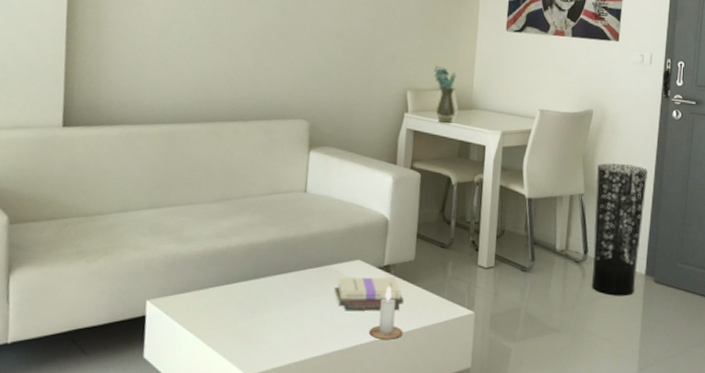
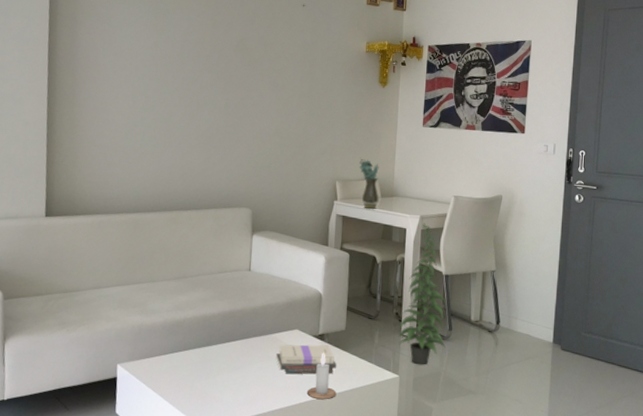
plant: none [473,139,529,300] -> present [397,223,447,365]
umbrella stand: present [592,162,648,296] -> none [504,242,554,362]

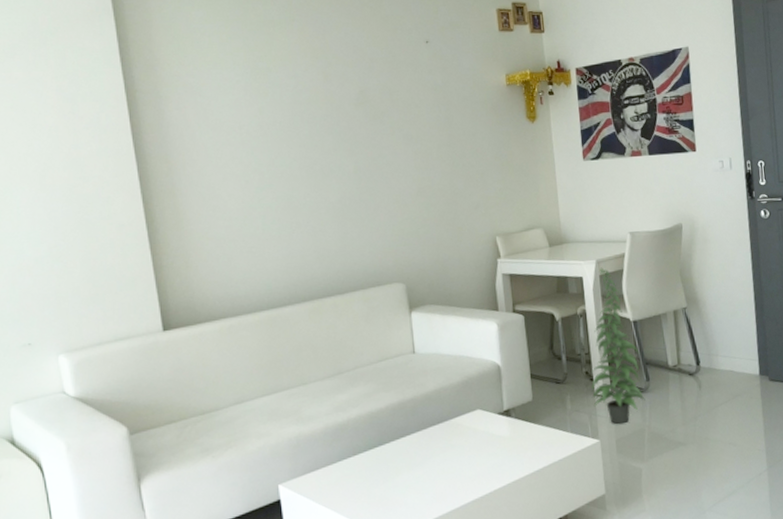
books: present [275,344,337,375] -> none [458,420,530,461]
candle: present [307,353,337,399] -> none [501,430,534,482]
vase: present [359,158,379,209] -> none [518,206,548,262]

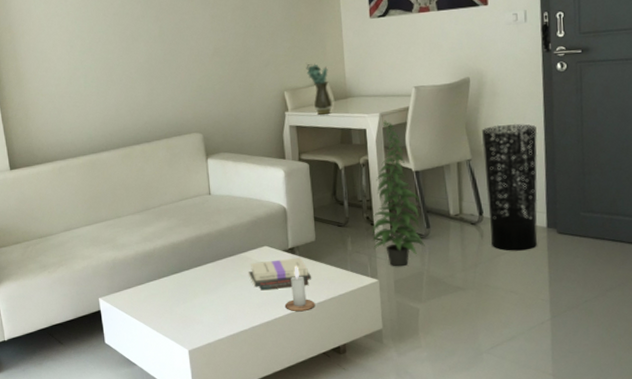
books: none [458,420,530,461] -> present [248,257,312,291]
candle: none [501,430,534,482] -> present [285,266,315,311]
vase: none [518,206,548,262] -> present [306,63,333,115]
umbrella stand: none [696,270,752,401] -> present [482,124,538,251]

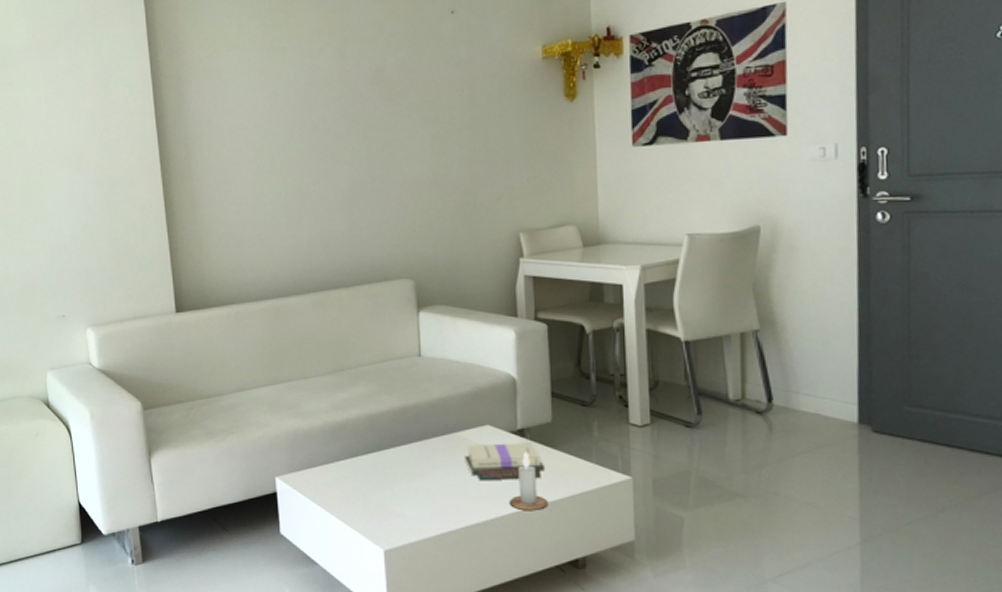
vase: present [306,63,333,115] -> none [548,199,581,264]
plant: present [371,120,425,267] -> none [624,274,695,462]
umbrella stand: present [482,124,538,251] -> none [774,287,849,451]

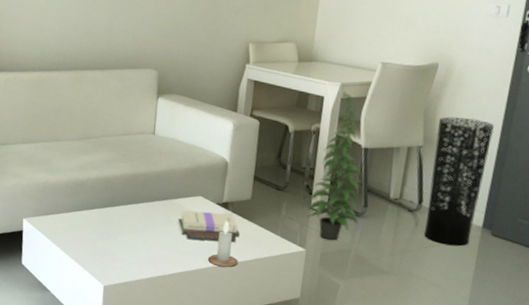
plant: none [624,274,695,462] -> present [307,91,364,241]
umbrella stand: none [774,287,849,451] -> present [424,116,494,246]

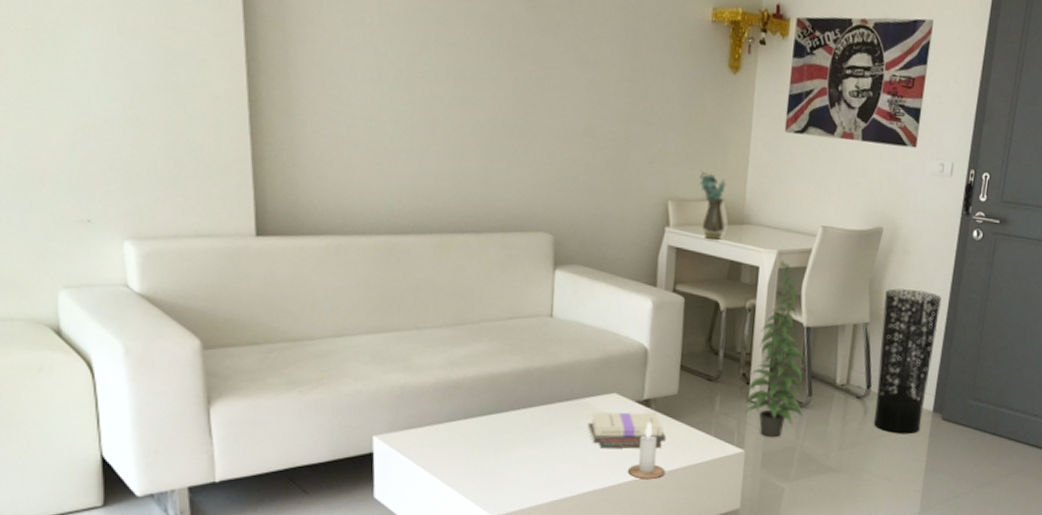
vase: none [275,18,298,74] -> present [699,171,726,240]

